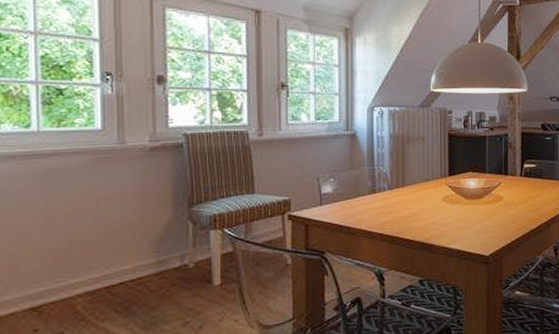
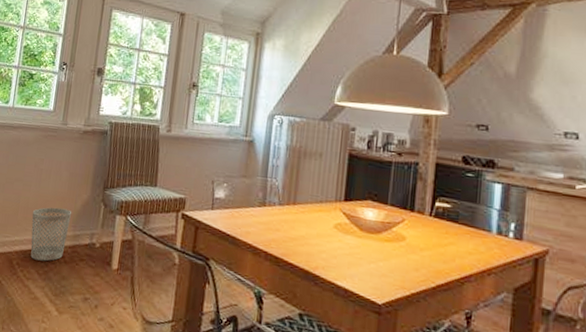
wastebasket: none [94,235,151,298] -> present [30,207,72,261]

